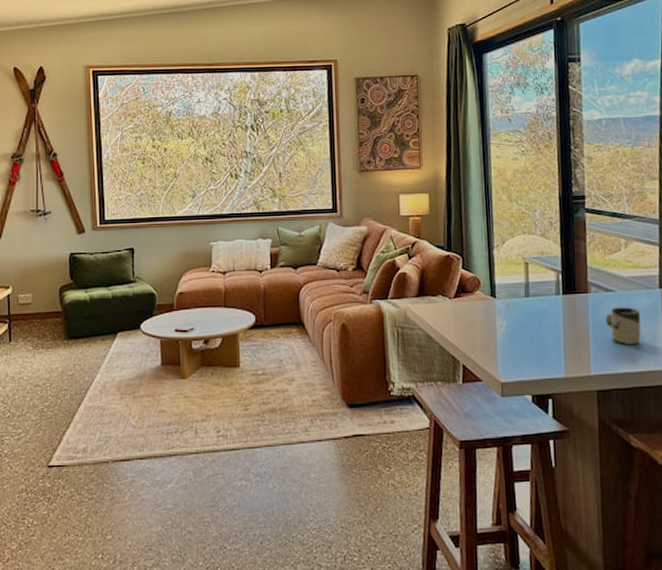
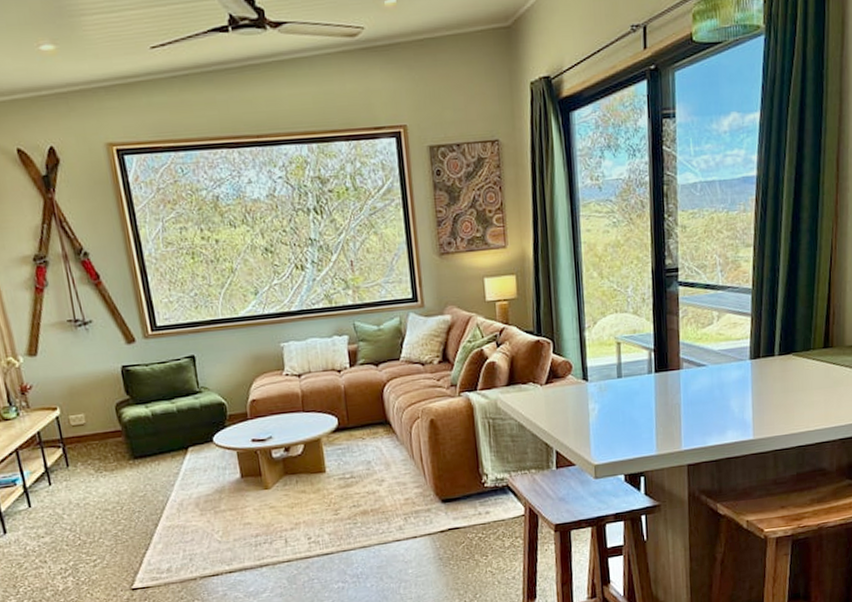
cup: present [605,307,641,345] -> none [696,380,731,418]

